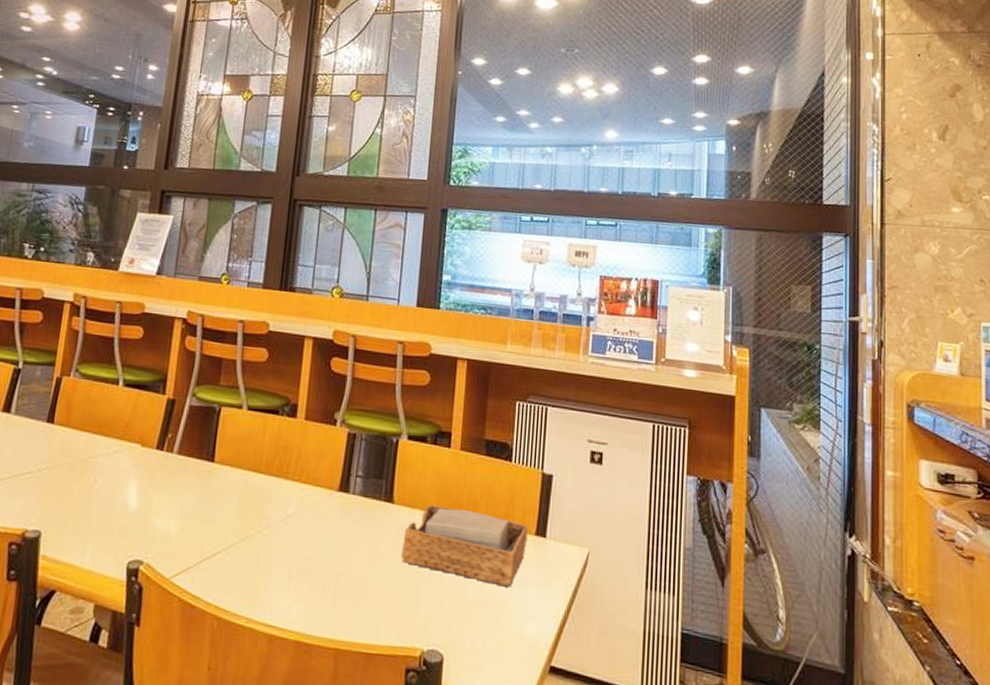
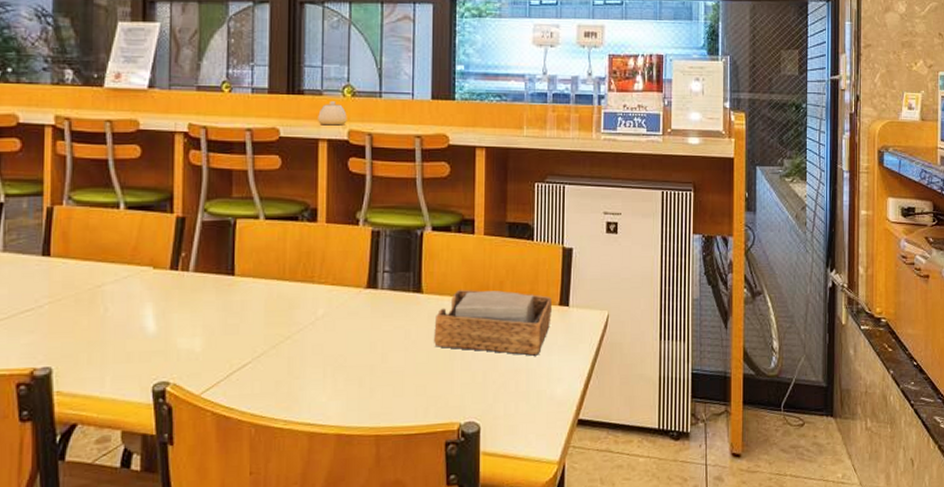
sugar bowl: none [306,300,334,325] -> present [318,101,347,126]

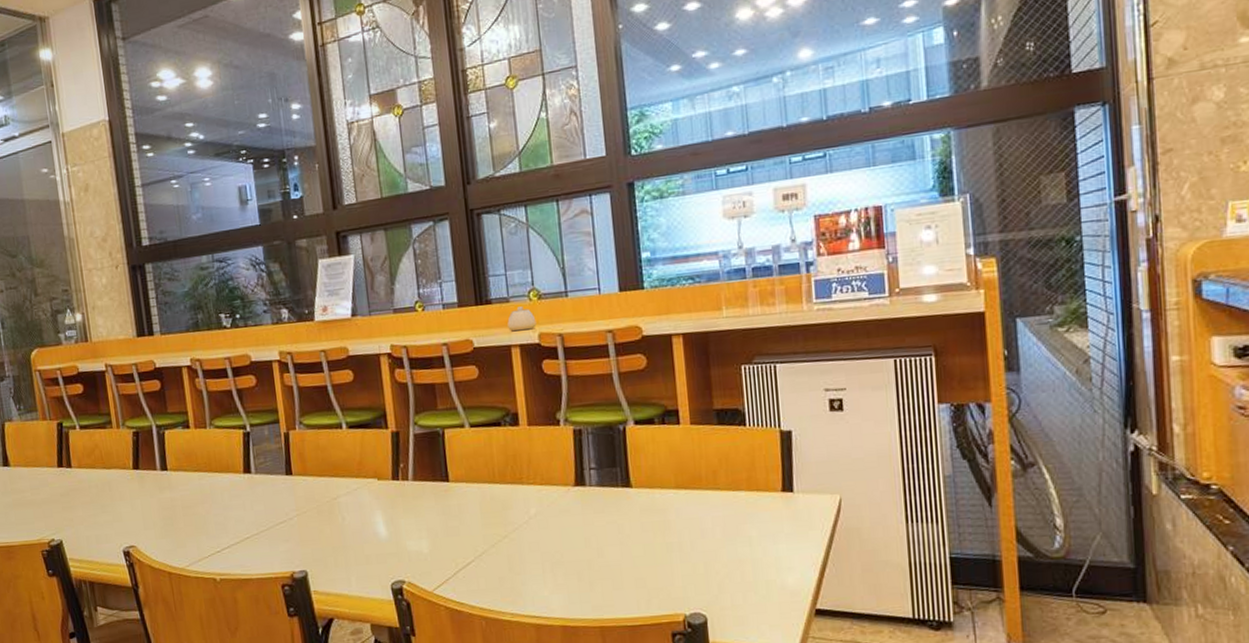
napkin holder: present [434,289,553,356] -> none [647,480,775,545]

